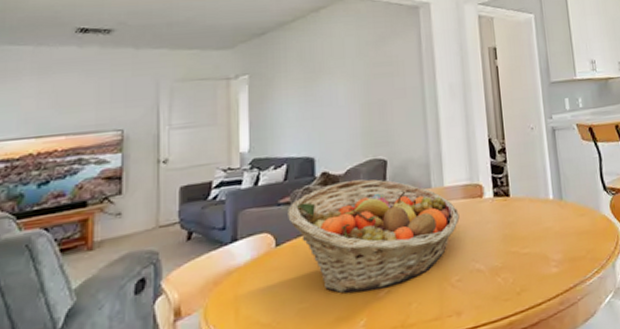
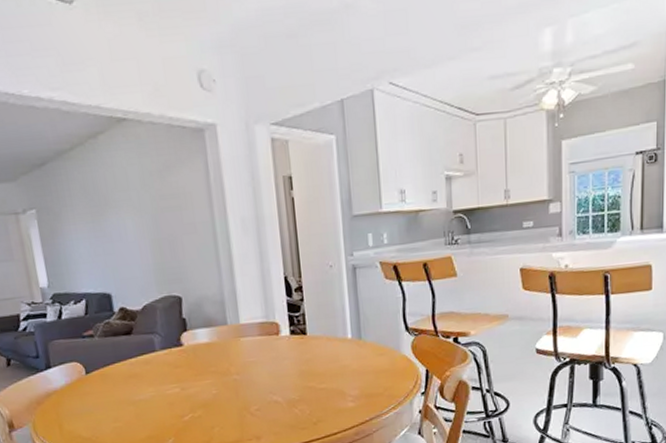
fruit basket: present [287,179,460,294] -> none [92,315,257,417]

